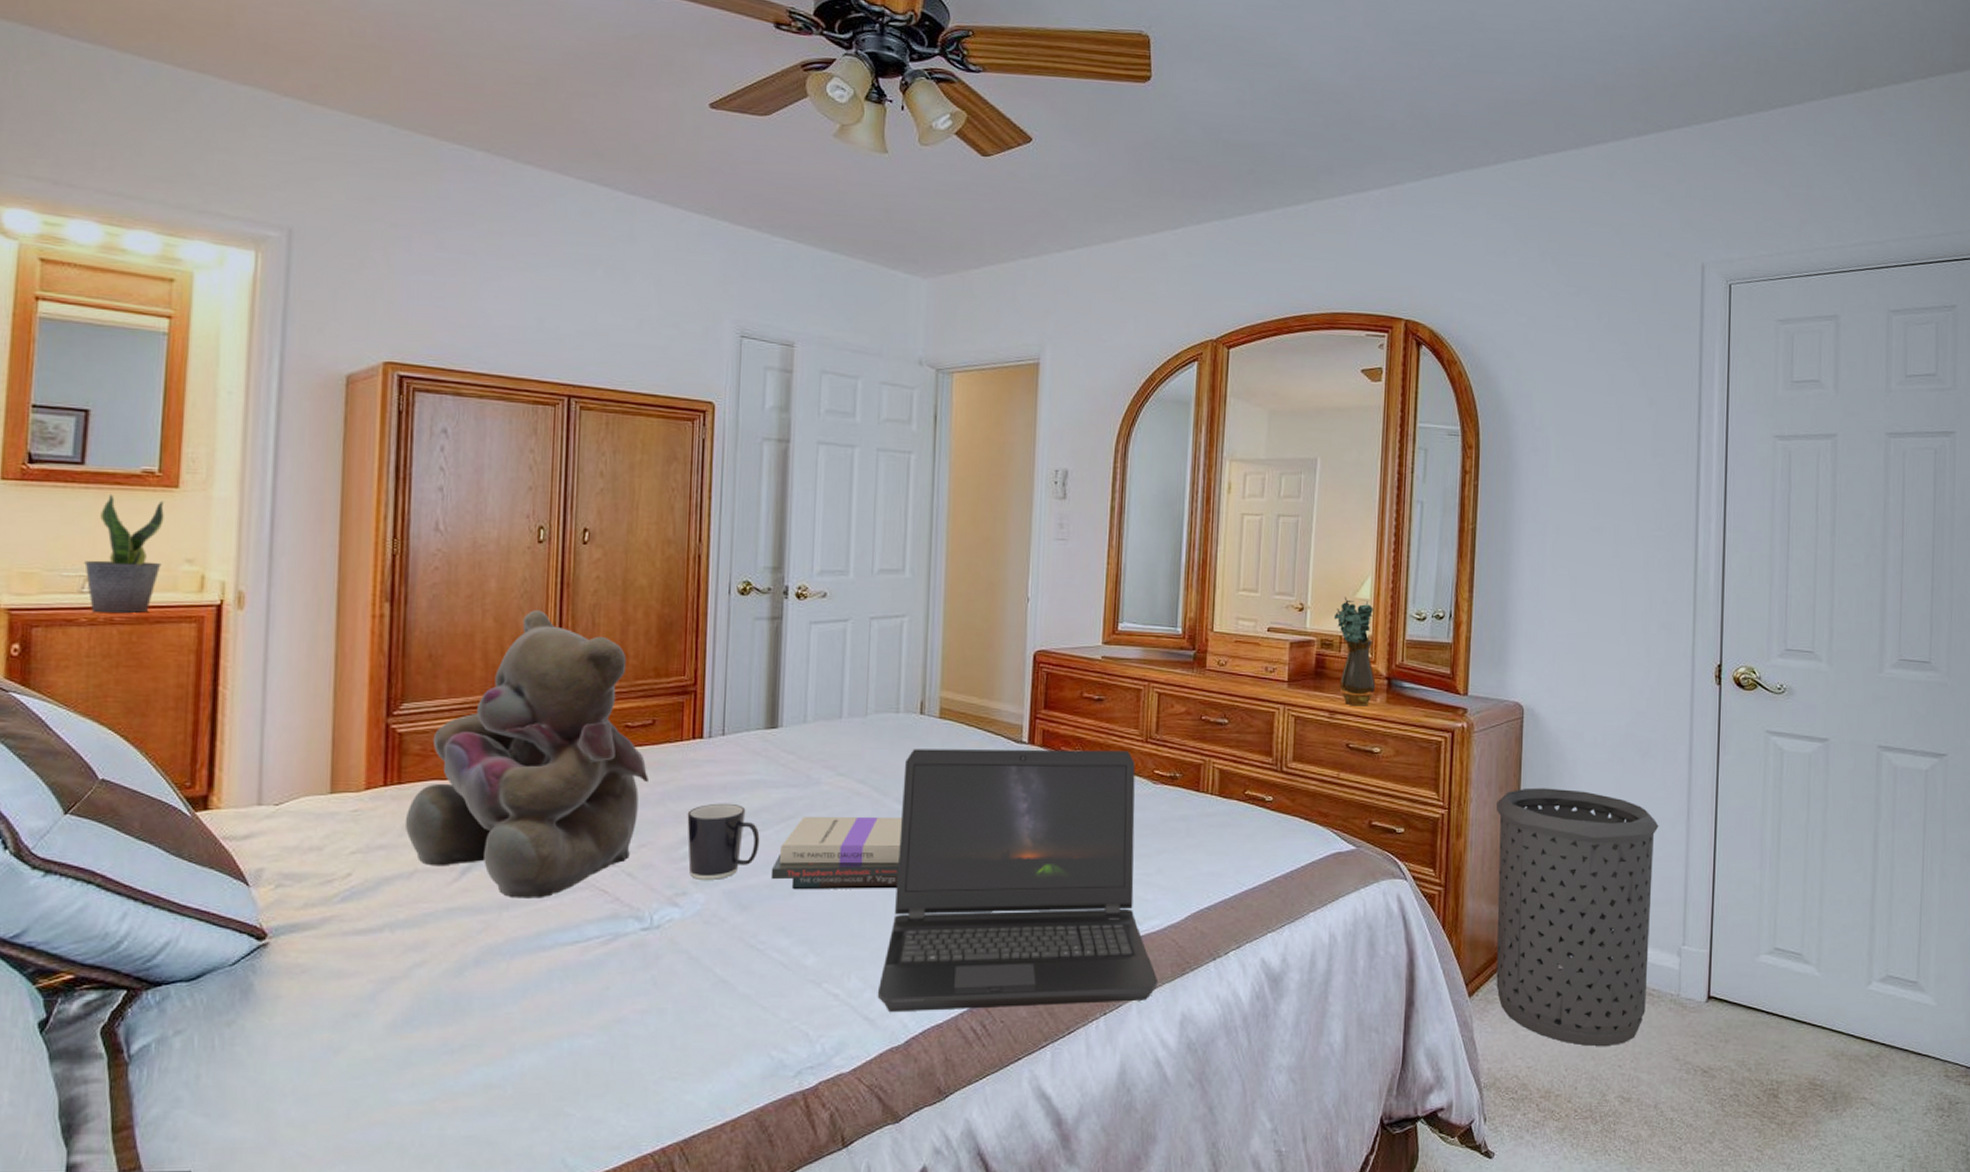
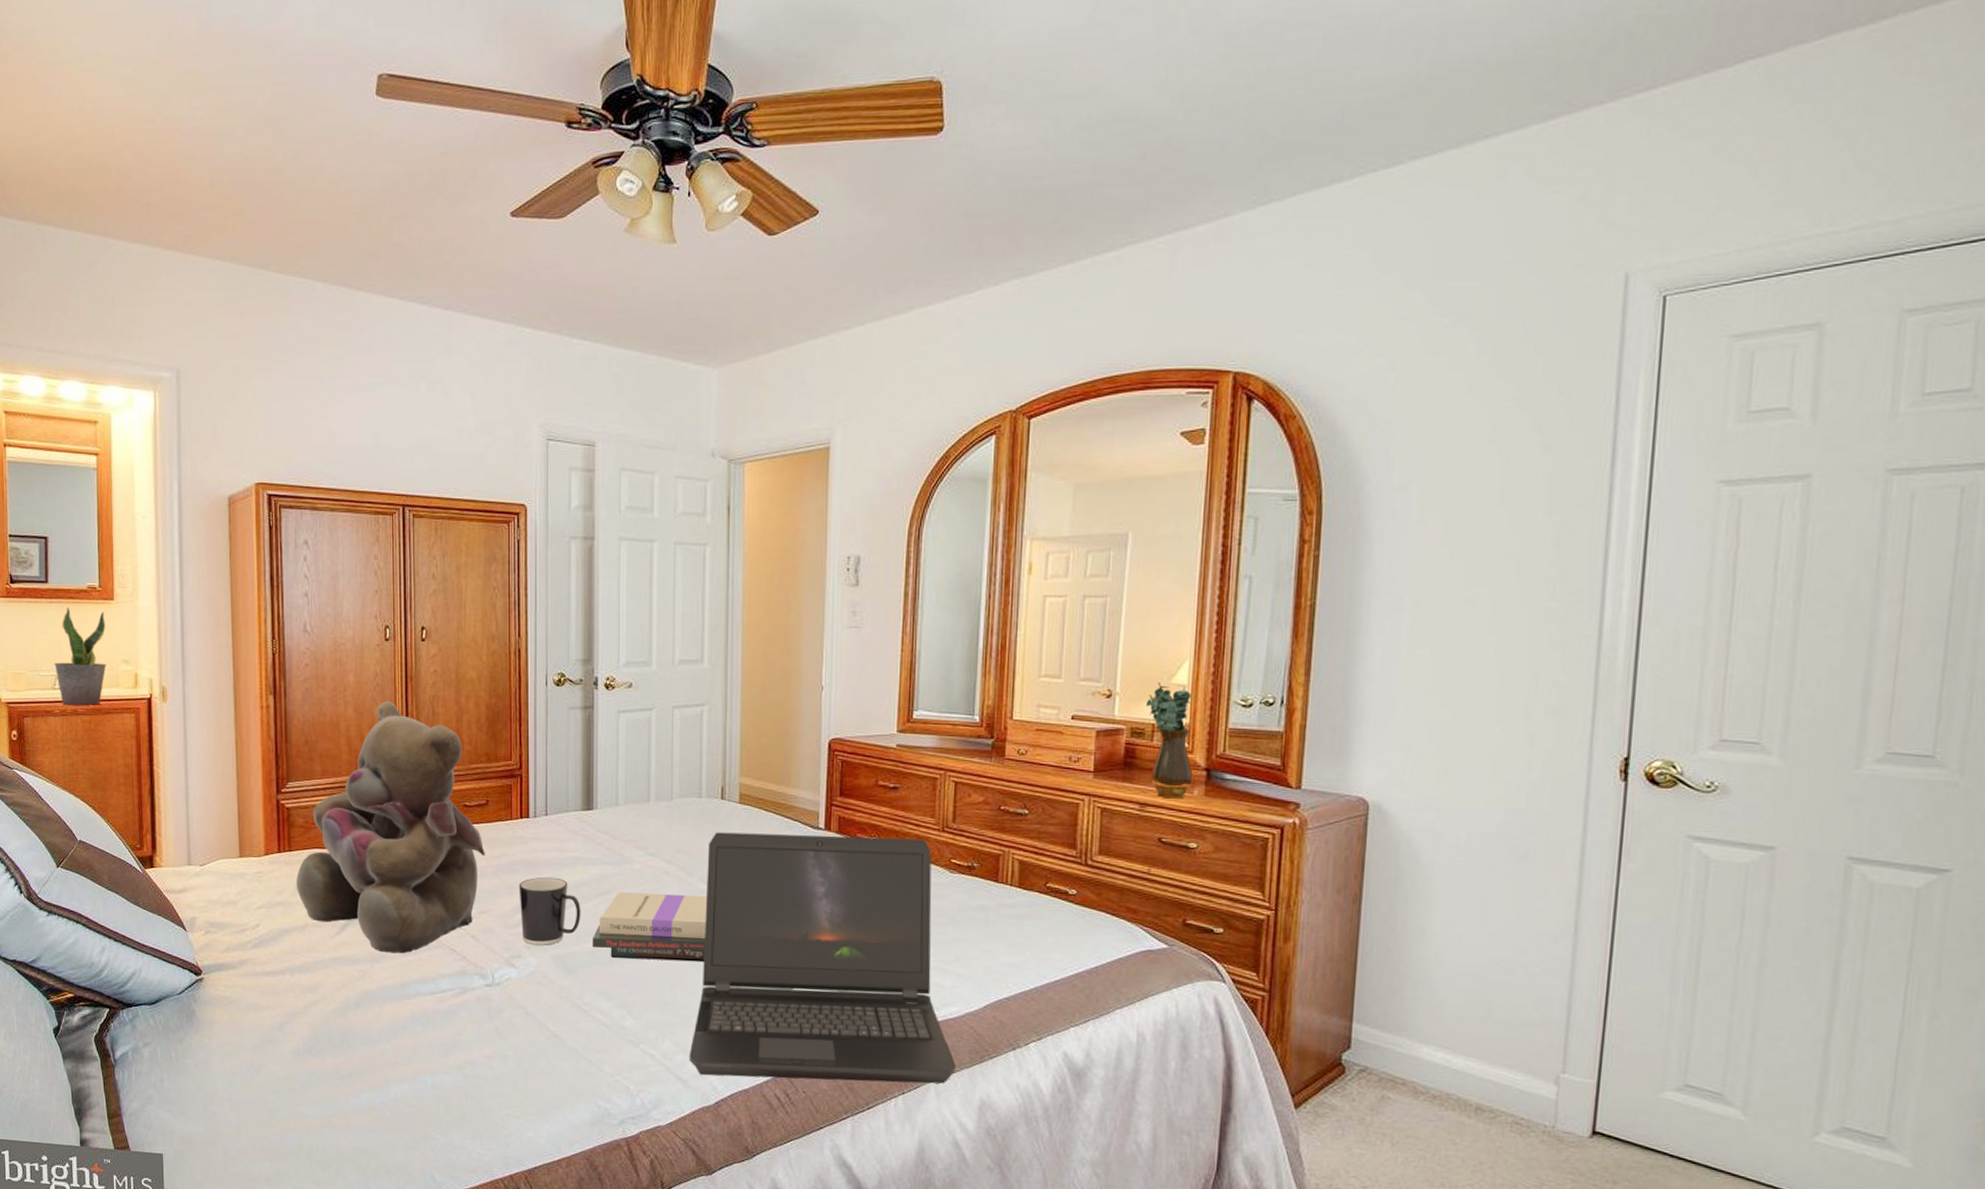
laundry basket: present [1496,788,1659,1046] -> none [1327,891,1537,1174]

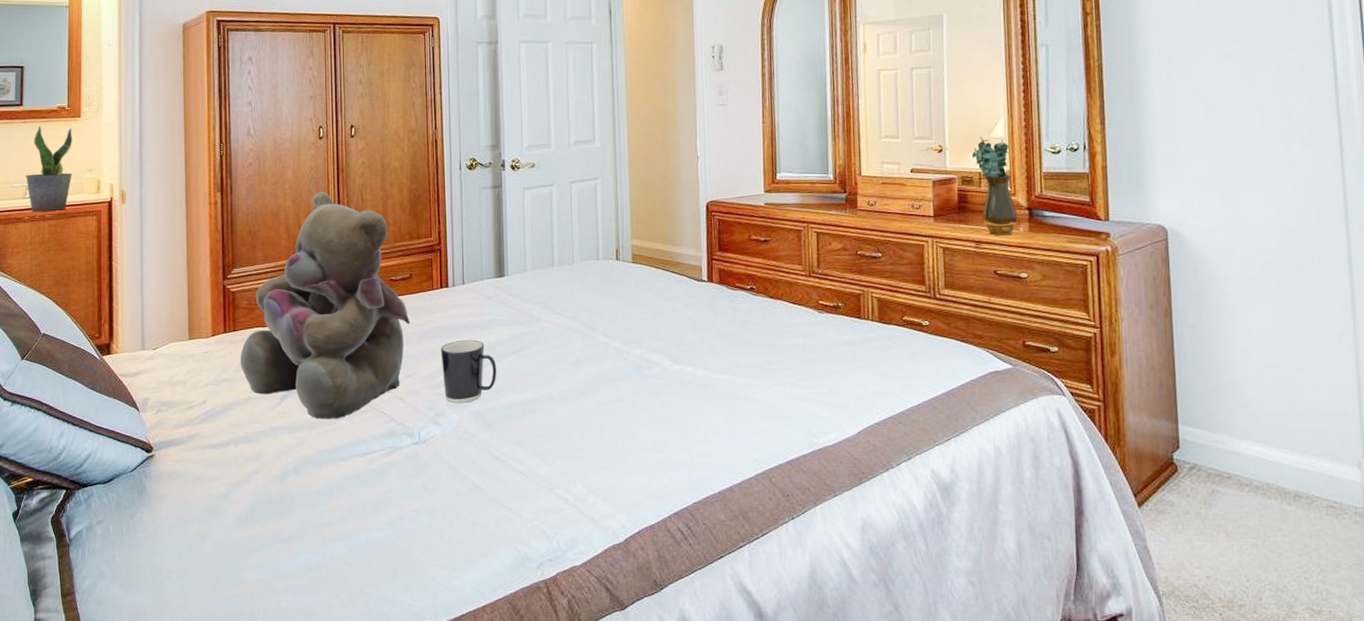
books: present [592,892,707,963] -> none [507,347,609,410]
laptop computer: present [689,832,957,1084] -> none [599,285,839,515]

